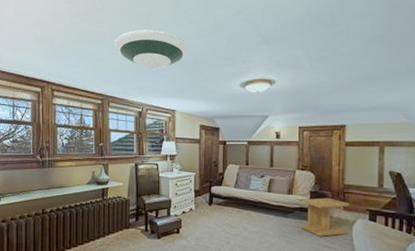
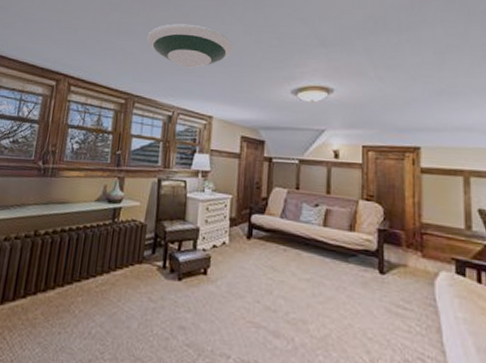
side table: present [301,197,350,237] -> none [366,238,431,293]

